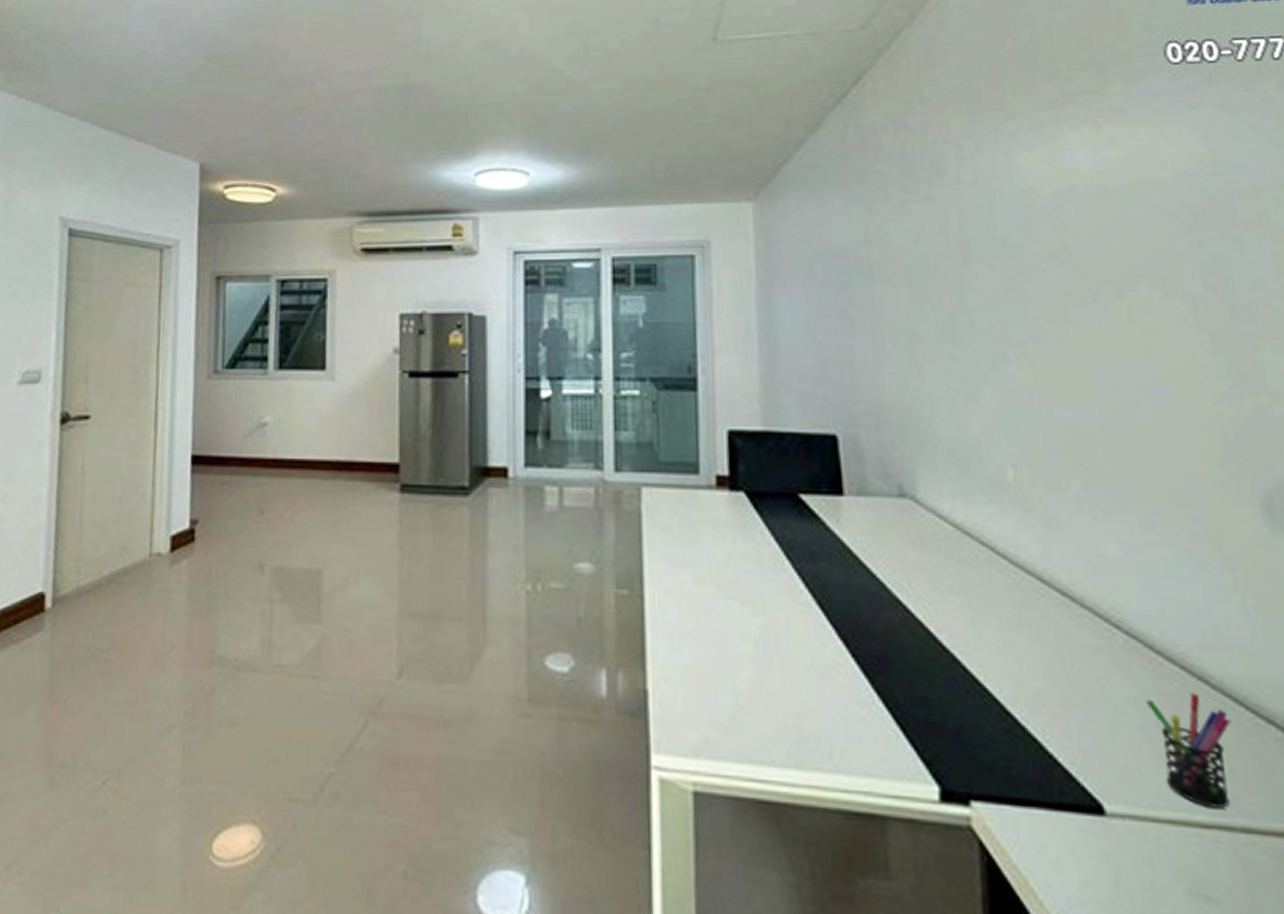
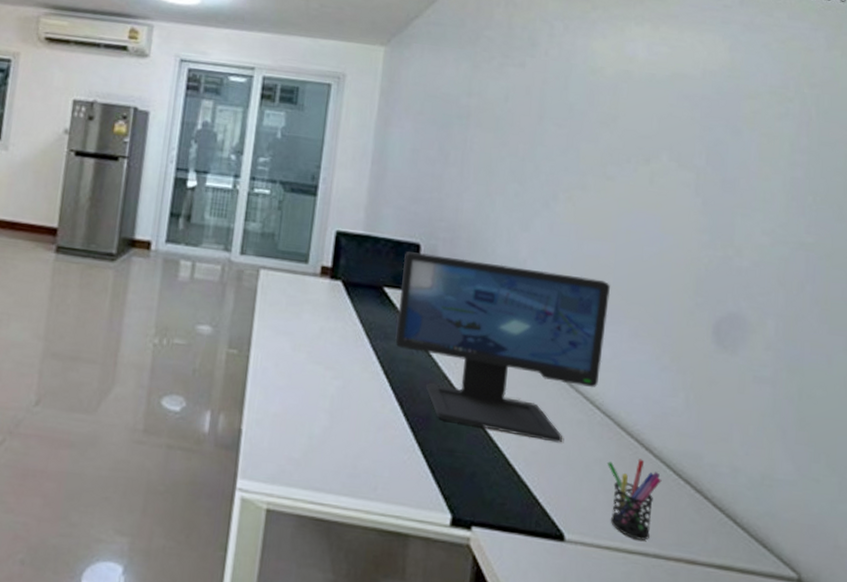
computer monitor: none [818,445,1111,679] -> present [395,251,610,443]

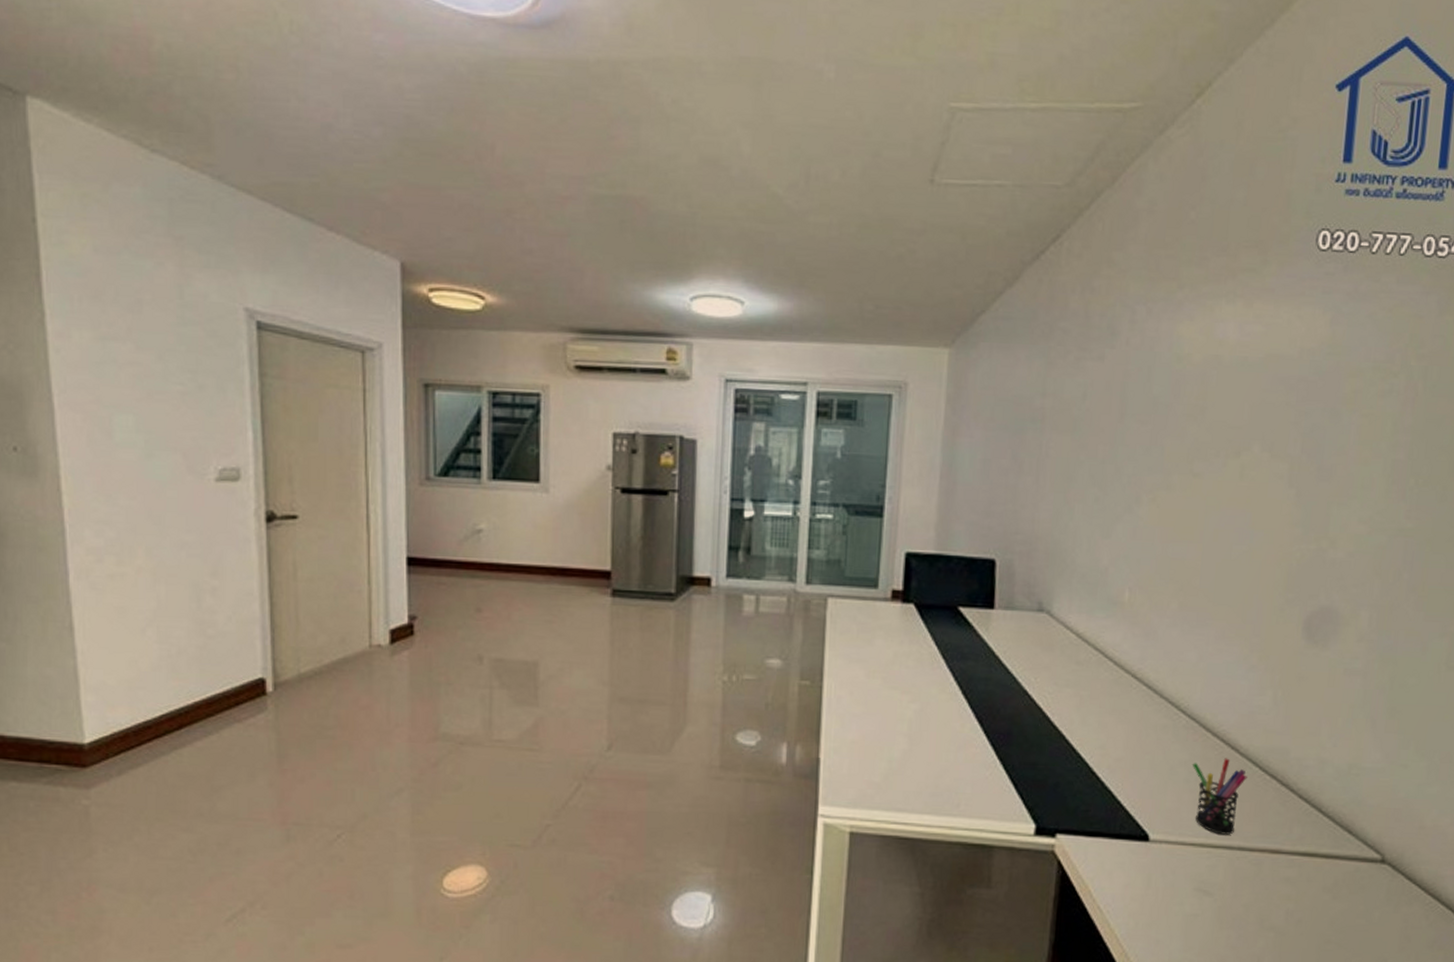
computer monitor: present [395,251,610,443] -> none [972,568,1196,749]

